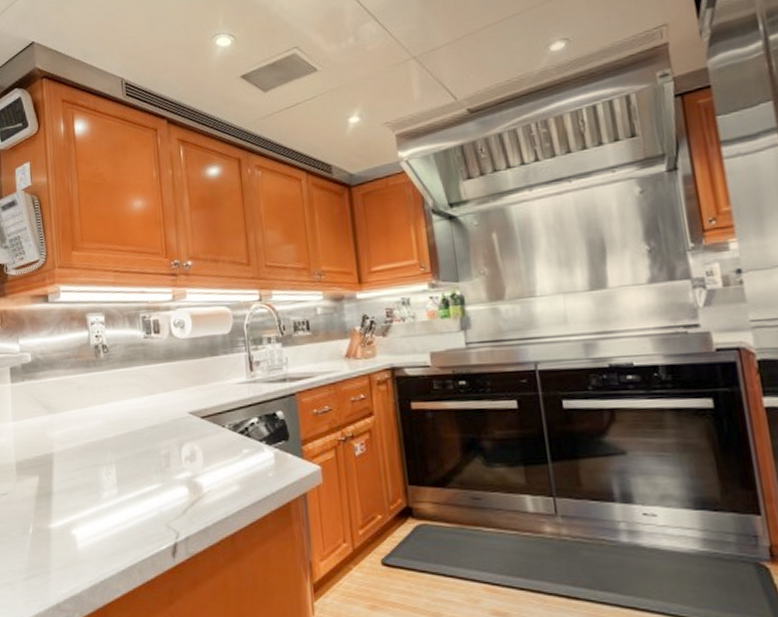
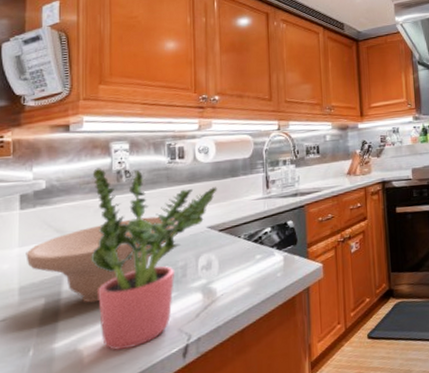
bowl: none [19,397,160,485] -> present [26,216,179,303]
potted plant: none [72,341,197,539] -> present [91,168,218,351]

